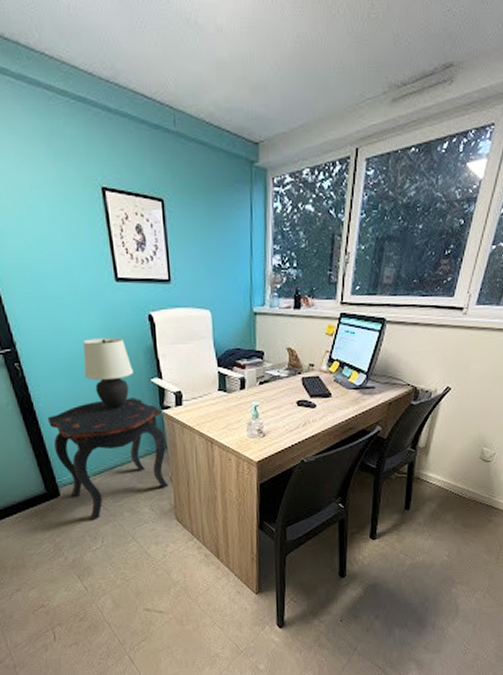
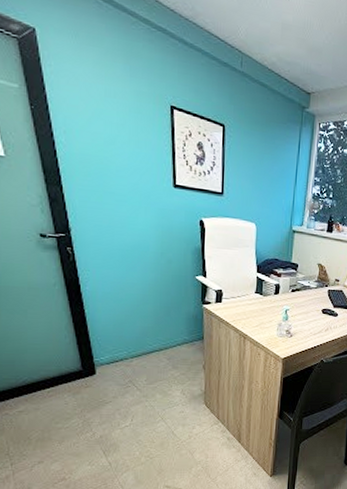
side table: present [47,397,169,521] -> none [92,290,203,400]
table lamp: present [83,338,133,409] -> none [134,234,180,299]

